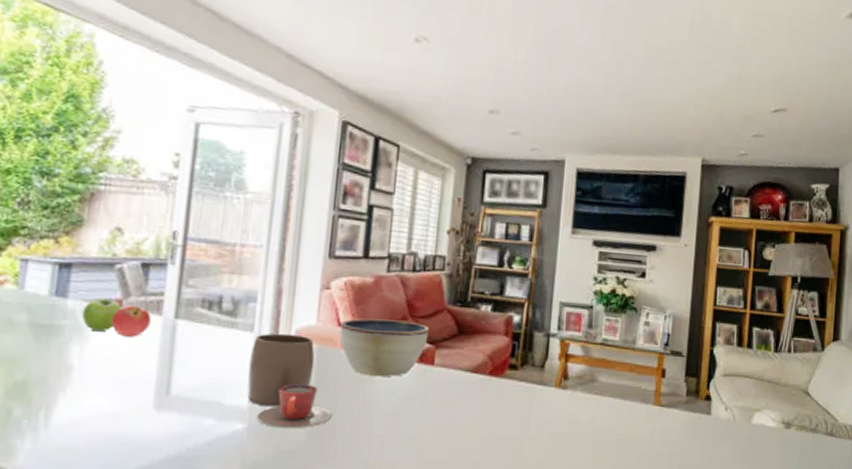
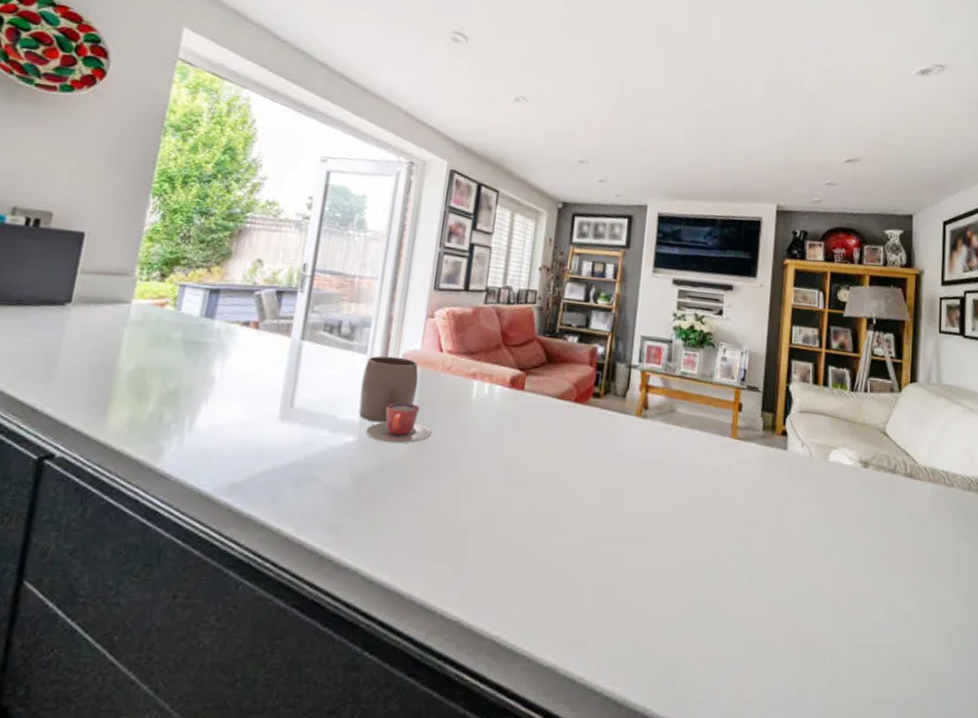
fruit: present [81,298,122,331] -> none [225,320,259,349]
fruit: present [110,305,152,337] -> none [248,327,282,355]
bowl: present [340,318,430,377] -> none [441,345,521,400]

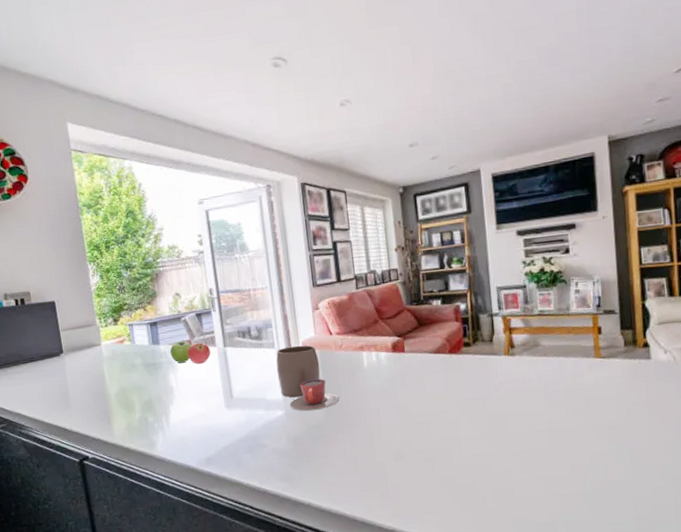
fruit: none [225,320,259,349] -> present [169,341,192,363]
fruit: none [248,327,282,355] -> present [187,342,211,364]

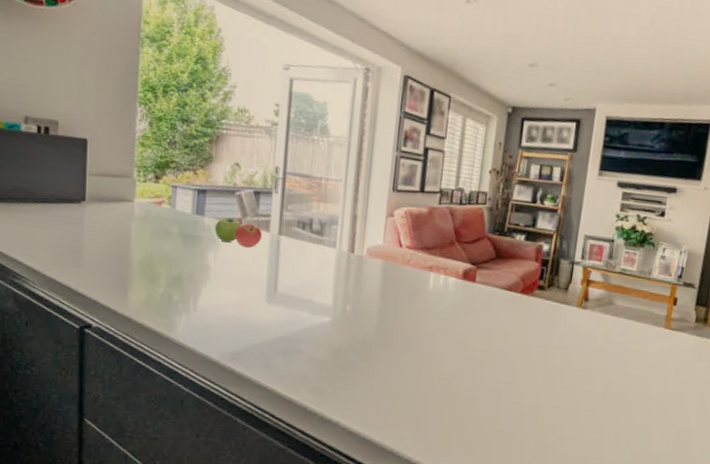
mug: present [276,345,321,398] -> none [331,250,382,307]
teacup: present [289,378,340,412] -> none [338,290,396,325]

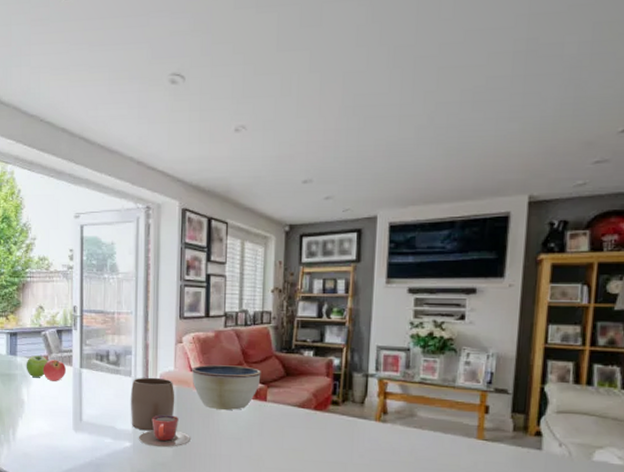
mug: none [331,250,382,307] -> present [130,377,175,431]
teacup: none [338,290,396,325] -> present [138,414,192,448]
bowl: none [401,241,472,290] -> present [192,364,261,410]

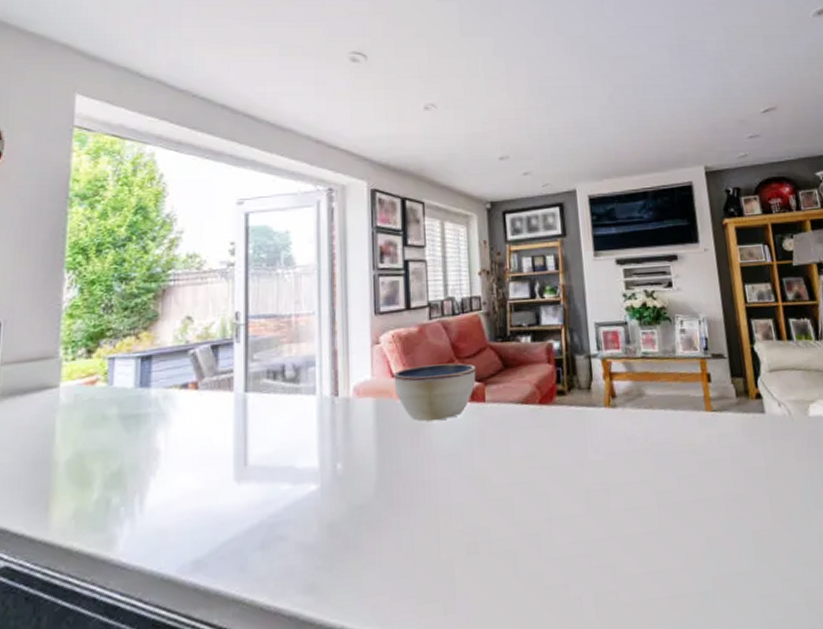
fruit: present [26,355,48,377] -> none [164,382,198,414]
fruit: present [43,359,67,381] -> none [189,385,225,416]
mug: present [130,377,175,431] -> none [315,391,375,465]
teacup: present [138,414,192,448] -> none [327,437,399,485]

